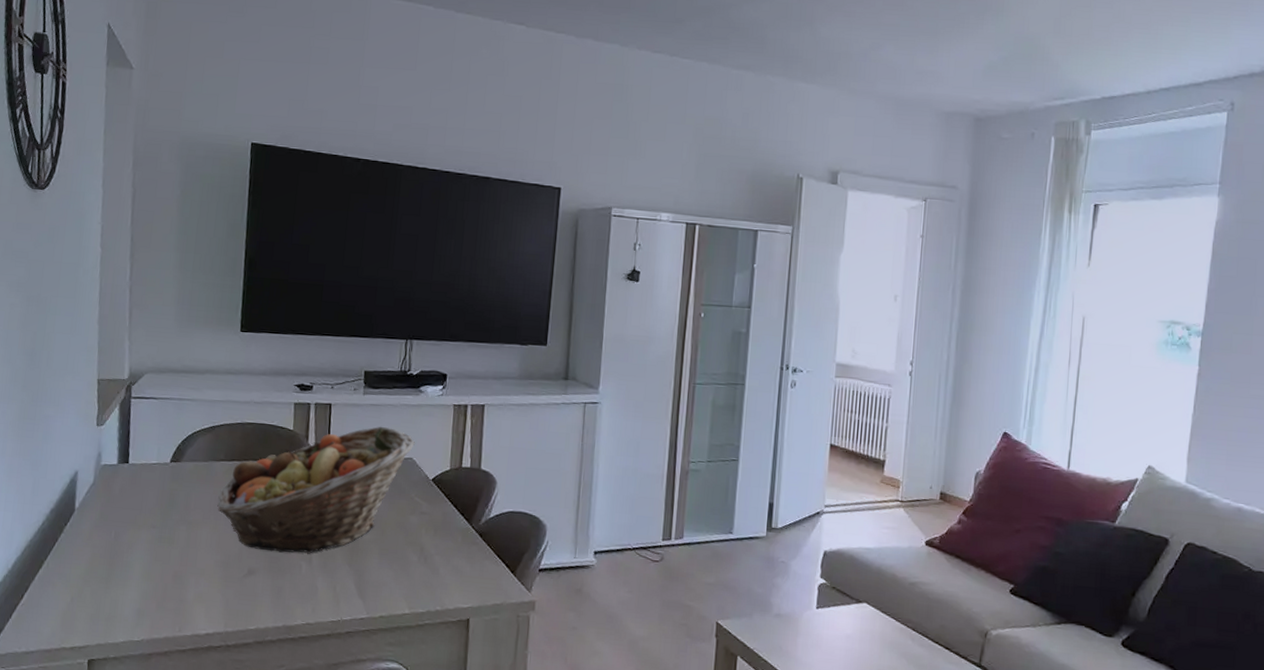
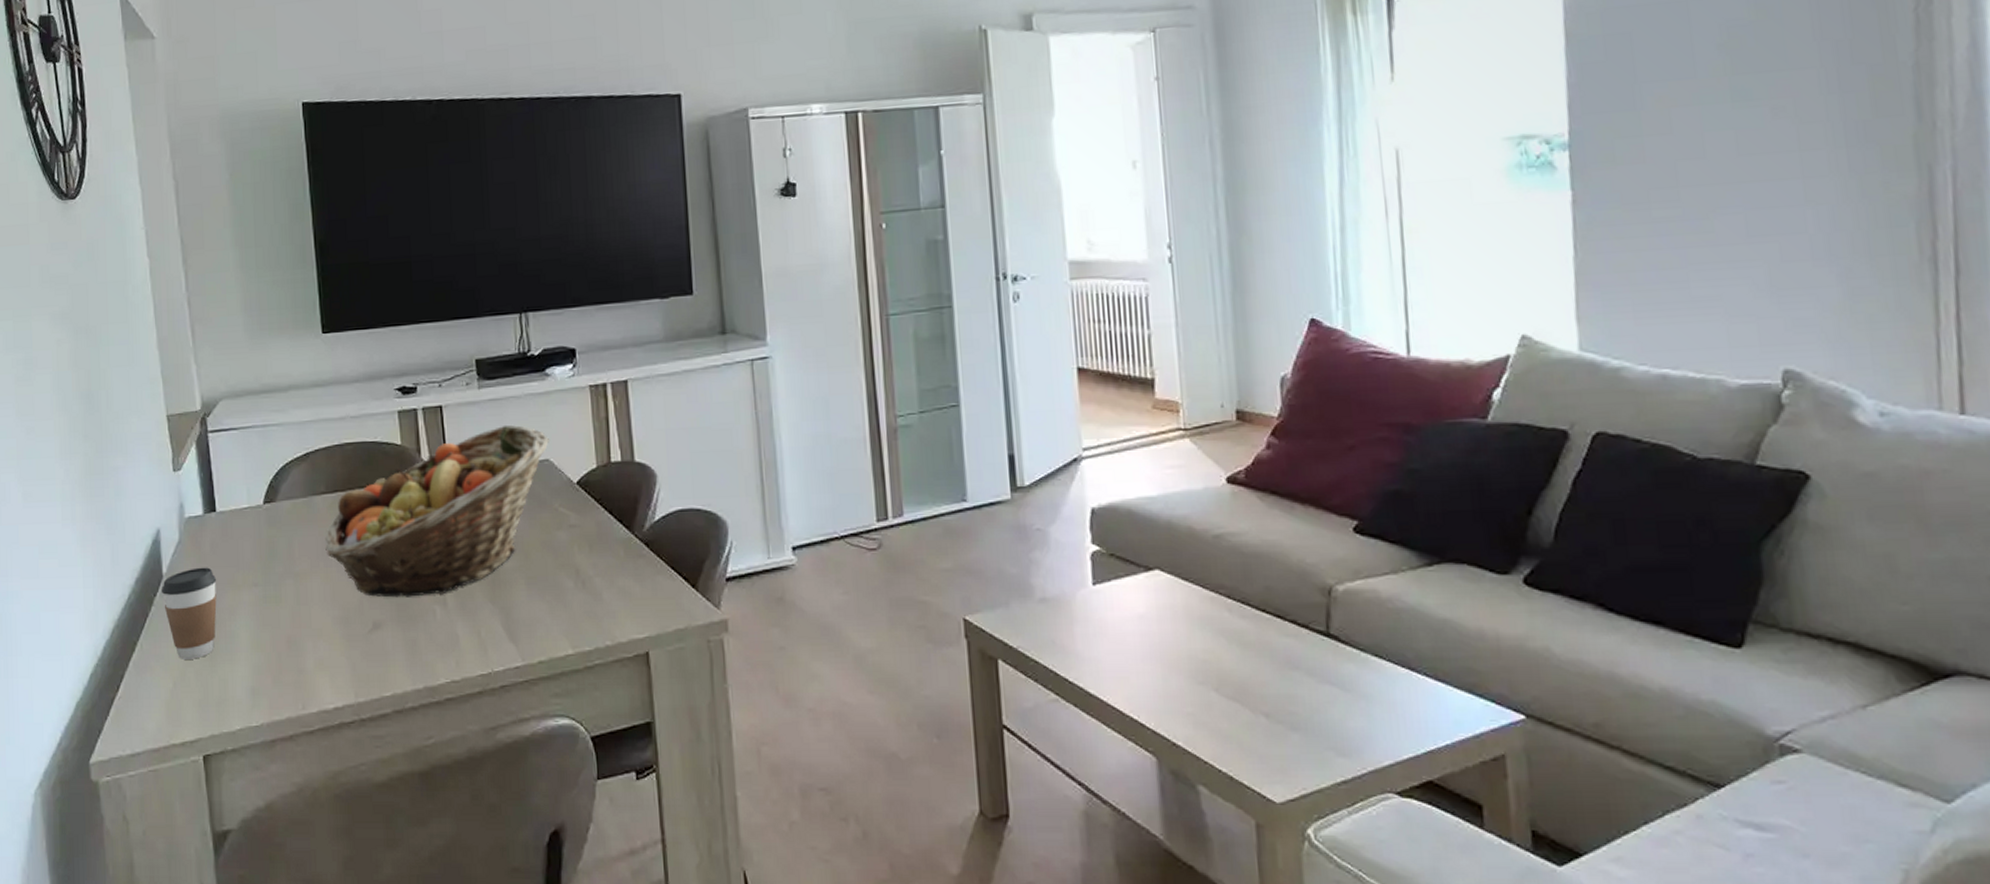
coffee cup: none [71,506,121,581] -> present [161,567,217,659]

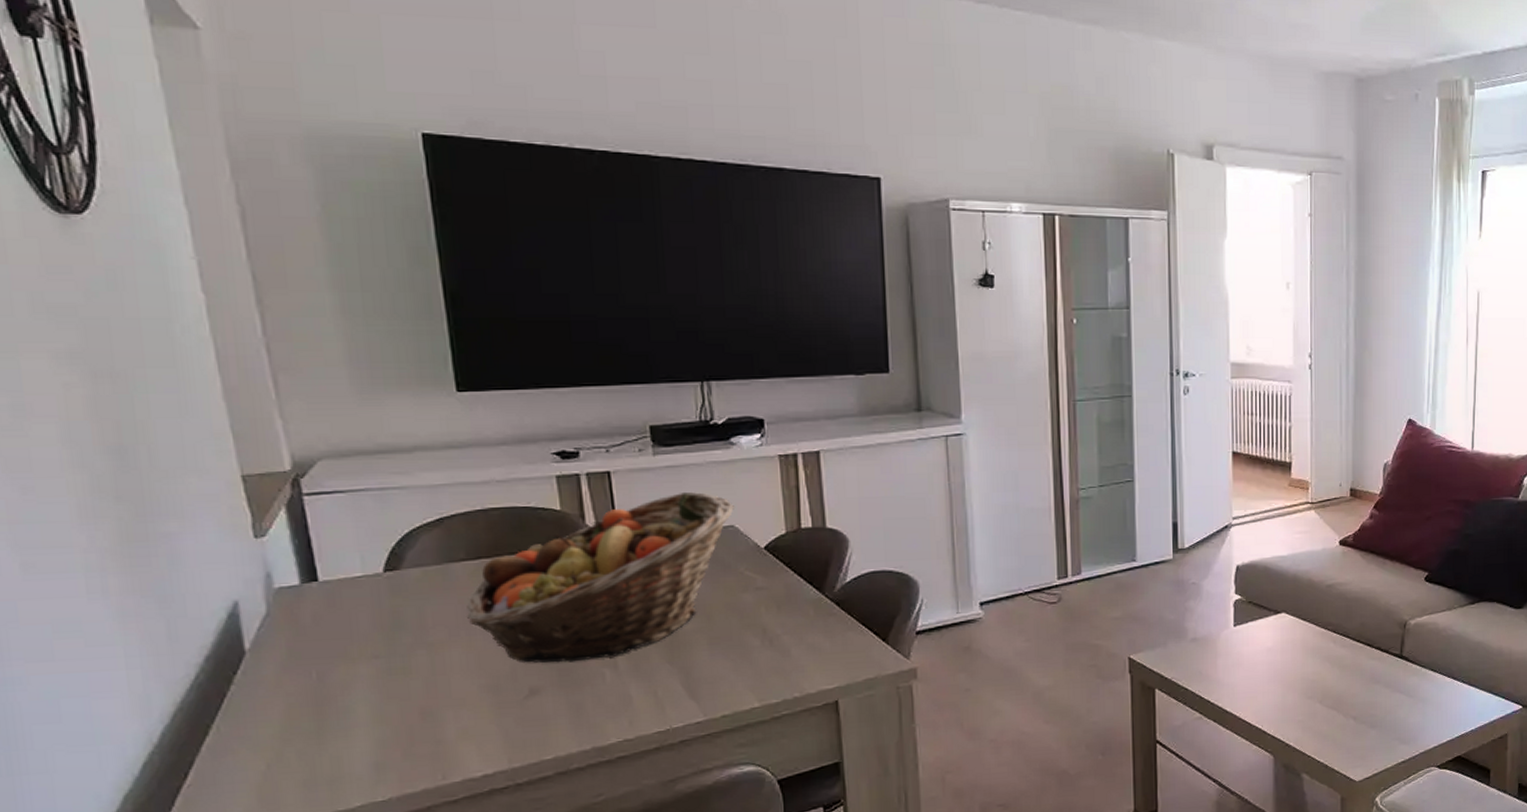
coffee cup: present [161,567,217,659] -> none [243,640,324,740]

